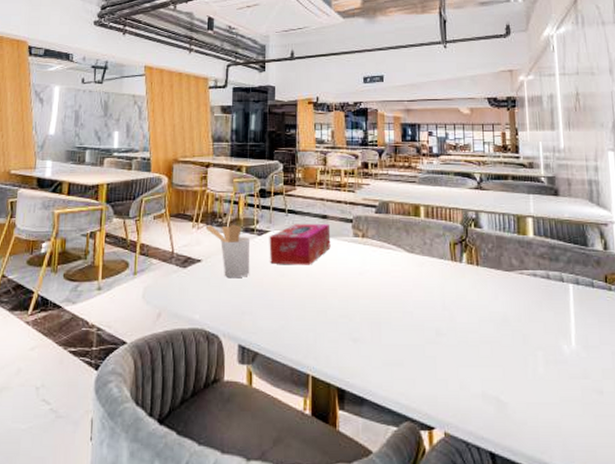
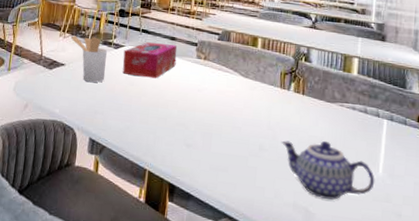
teapot: none [459,315,569,385] -> present [281,140,375,200]

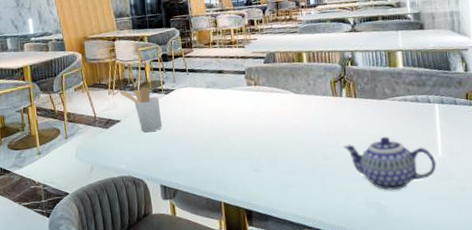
tissue box: present [122,42,177,79] -> none [175,78,229,117]

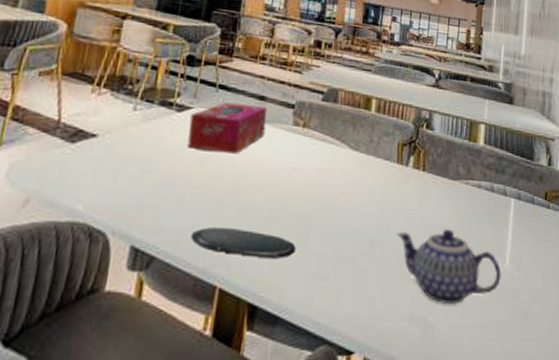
utensil holder: present [120,87,163,132] -> none [110,92,166,162]
tissue box: none [175,78,229,117] -> present [187,103,267,154]
oval tray: none [196,162,270,180] -> present [190,227,296,259]

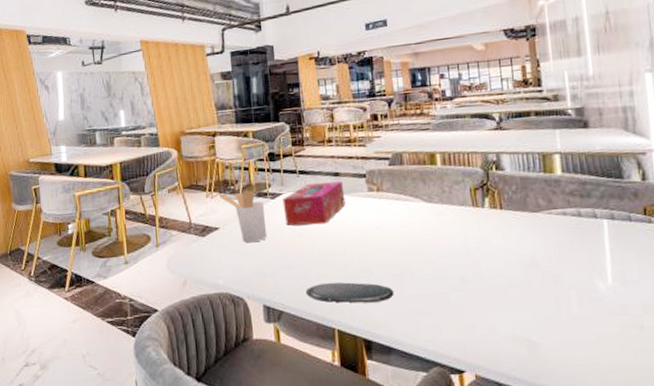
utensil holder: none [110,92,166,162] -> present [220,190,268,242]
teapot: present [396,228,502,305] -> none [485,257,605,326]

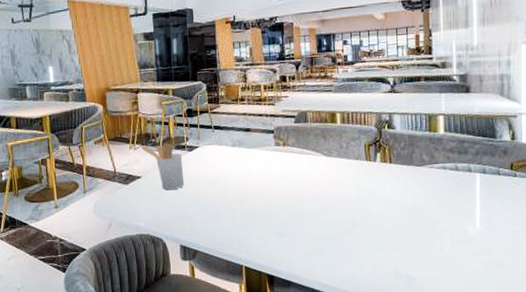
tissue box: present [282,181,346,226] -> none [199,136,255,175]
oval tray: present [305,282,394,303] -> none [218,225,295,244]

